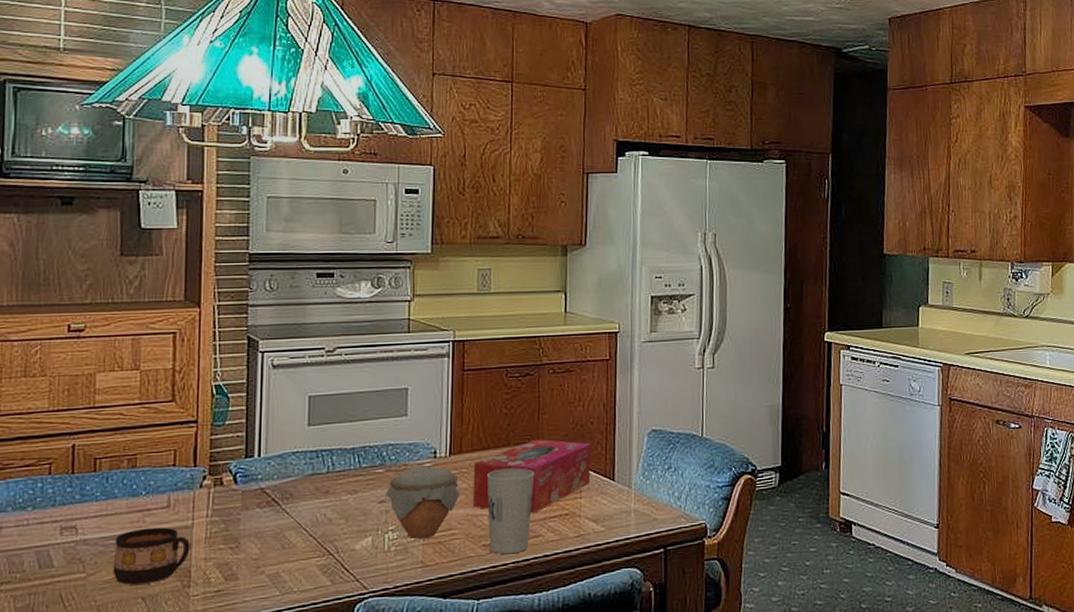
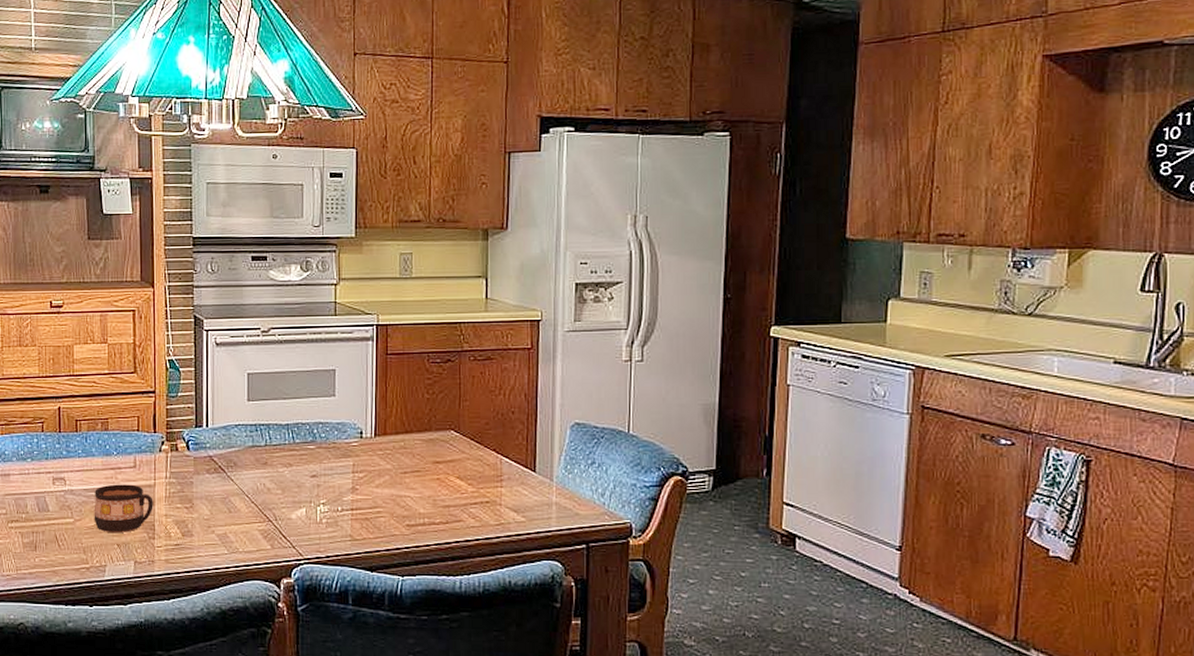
jar: present [384,465,460,539] -> none [316,445,385,514]
tissue box: present [472,439,591,513] -> none [396,425,511,498]
cup: present [486,468,535,555] -> none [409,452,456,536]

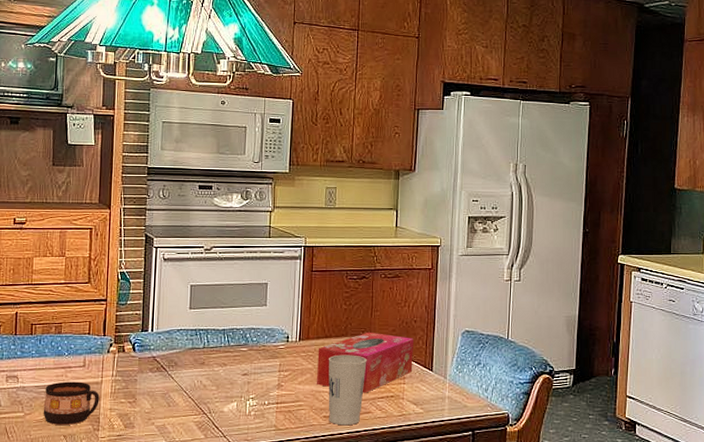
tissue box: none [396,425,511,498] -> present [316,332,413,393]
cup: none [409,452,456,536] -> present [328,354,367,426]

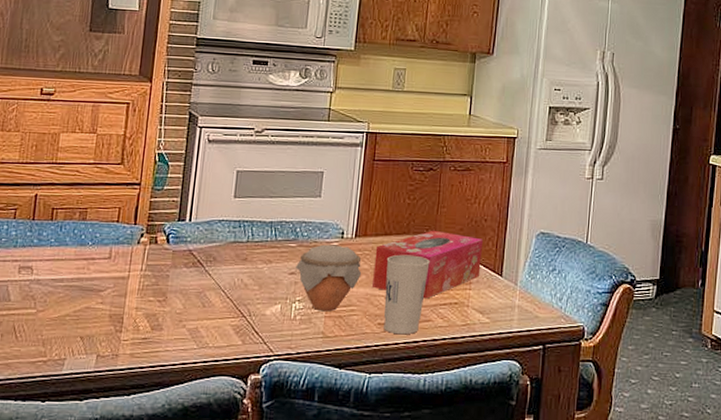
cup: present [43,381,100,425] -> none [58,275,125,325]
jar: none [247,348,307,407] -> present [295,244,362,312]

